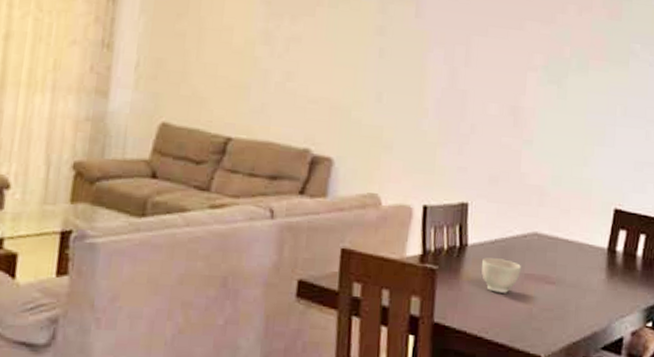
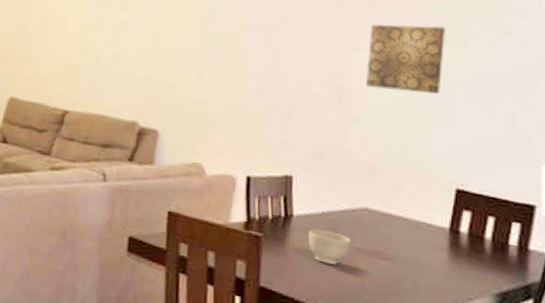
wall art: none [539,42,610,115] -> present [366,23,445,94]

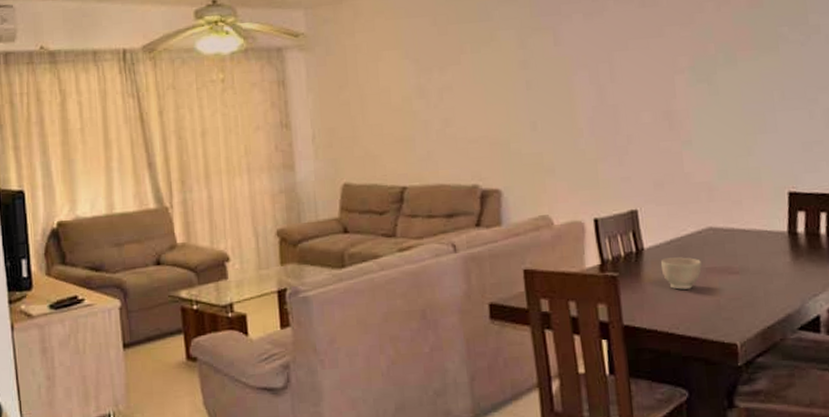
wall art: present [366,23,445,94] -> none [687,35,761,108]

